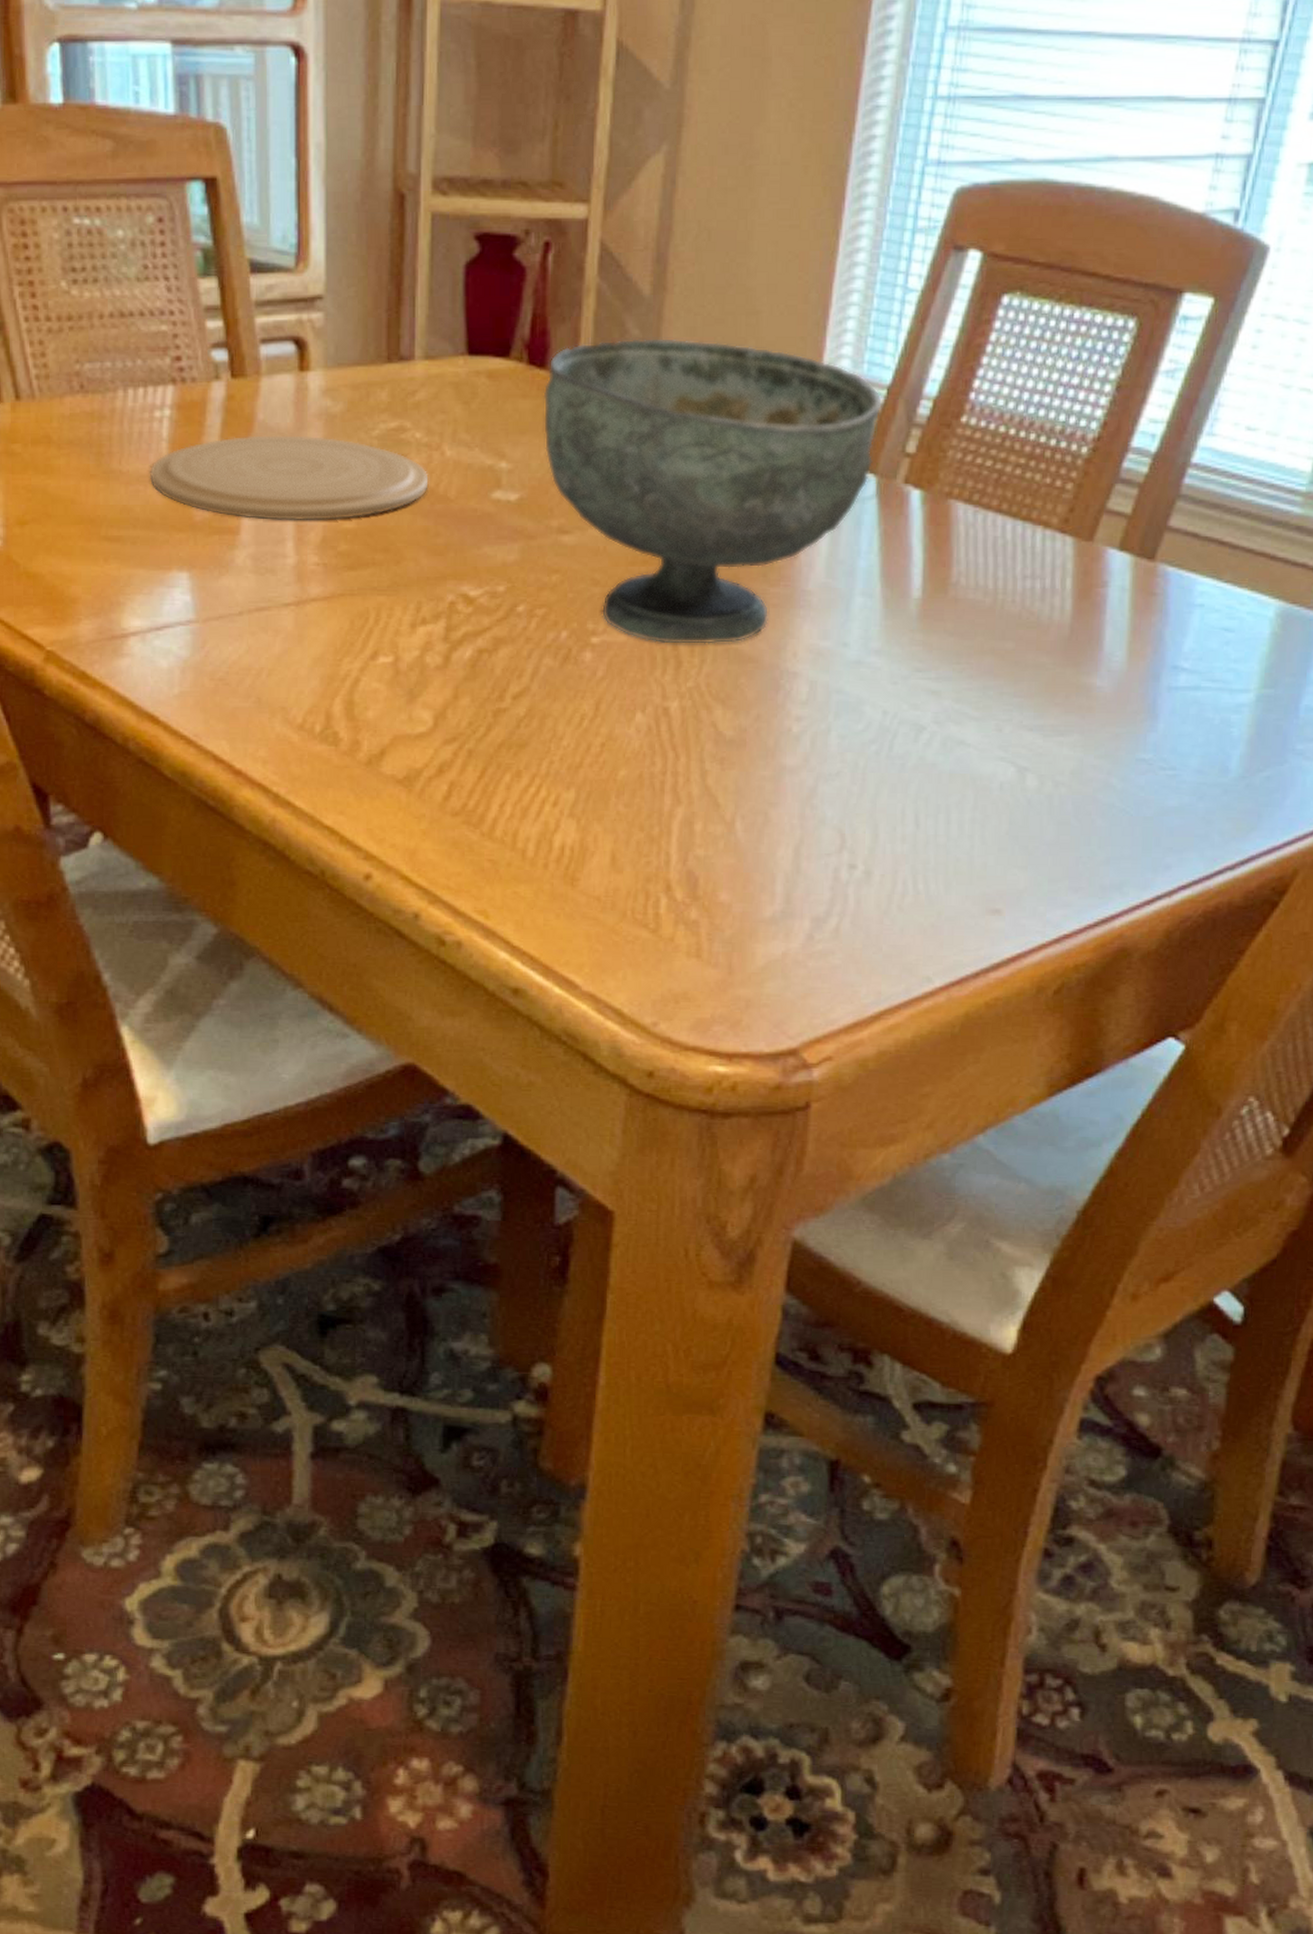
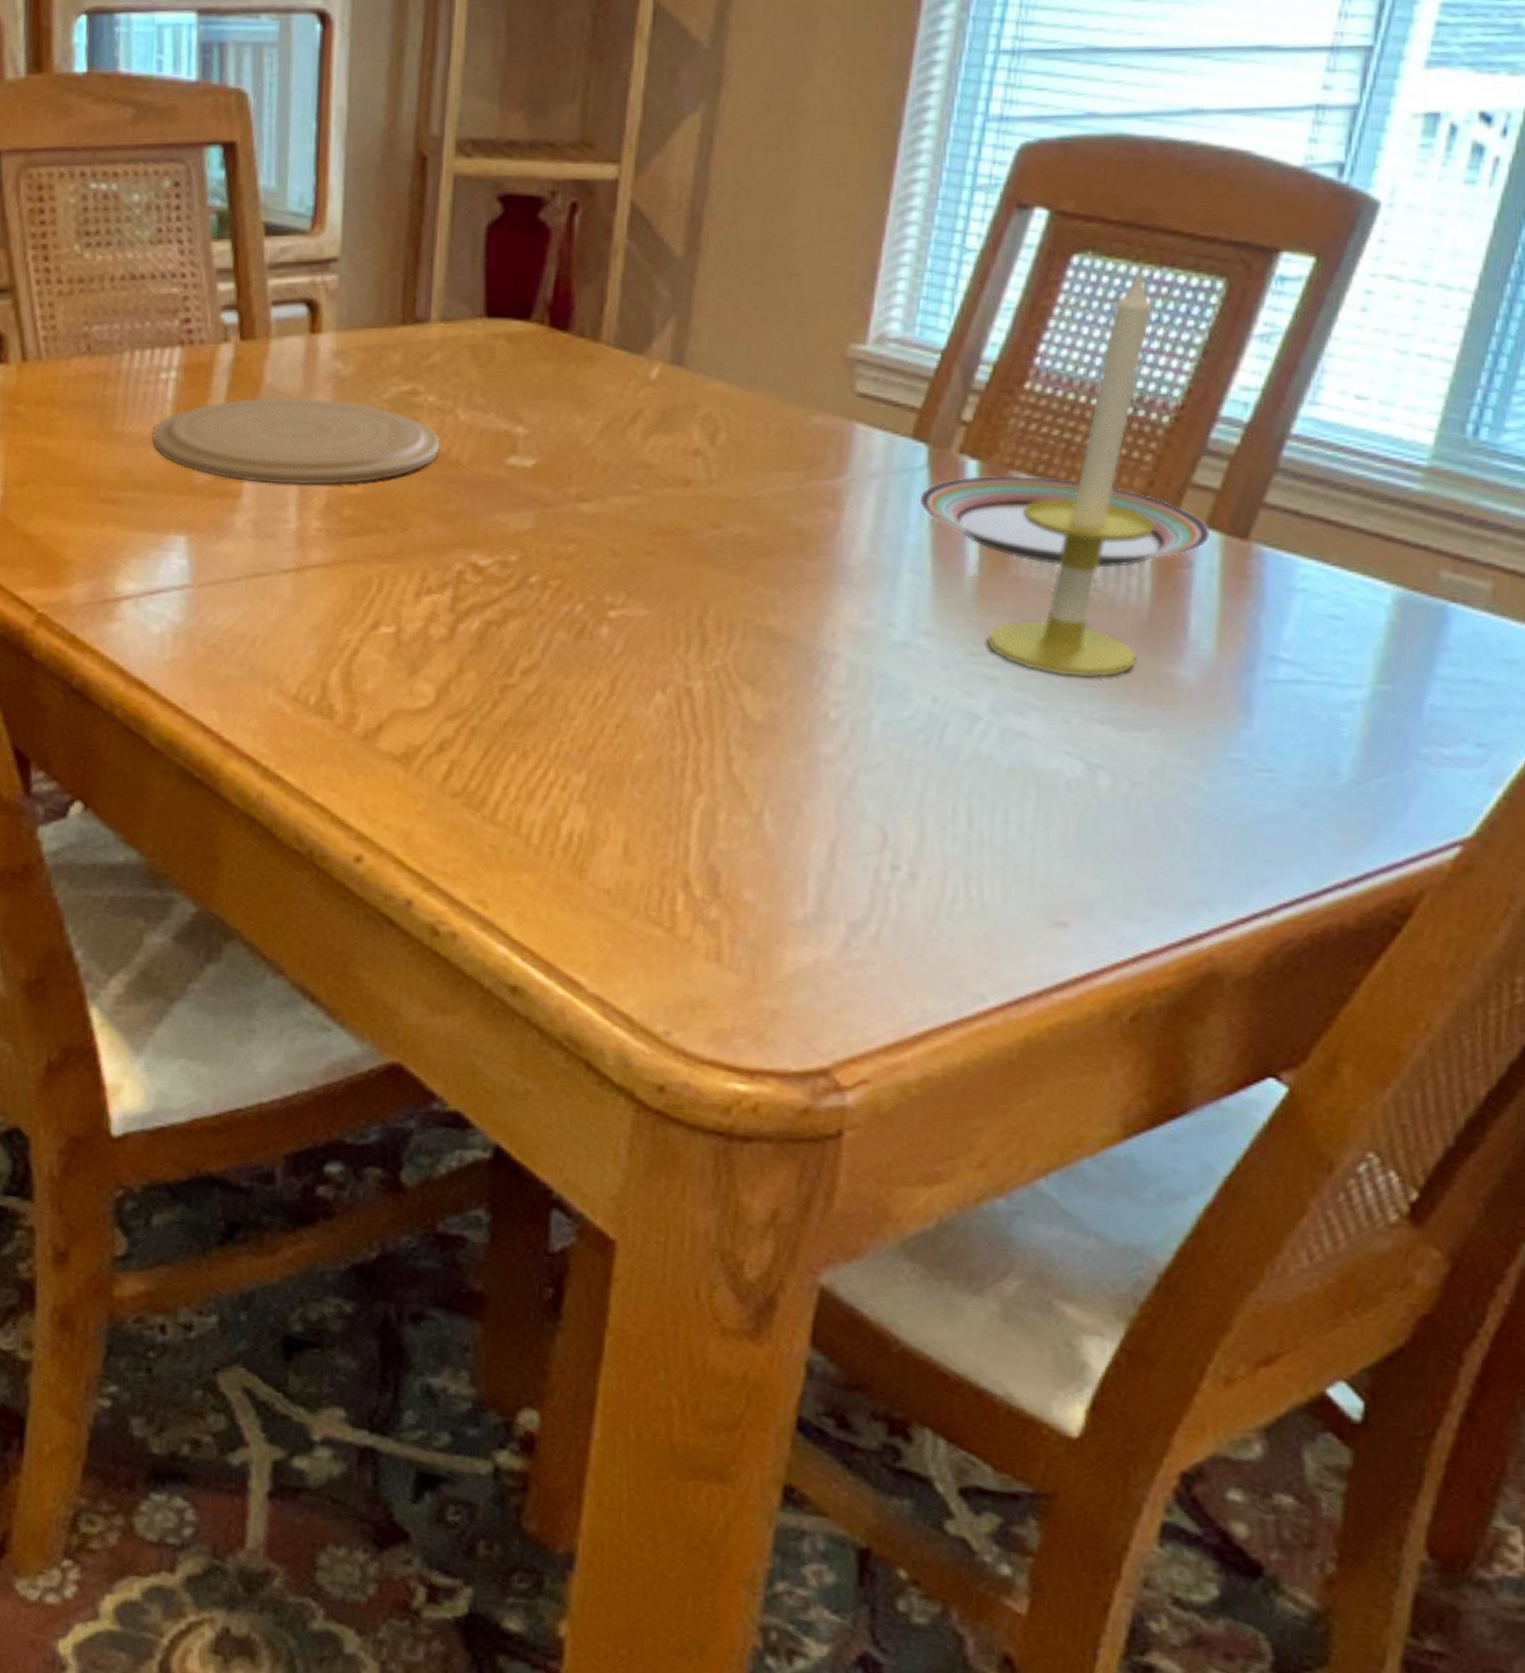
decorative bowl: present [543,337,883,645] -> none [563,299,937,622]
plate: none [869,503,1123,588] -> present [919,475,1211,568]
candle: none [930,305,1075,689] -> present [986,265,1155,678]

